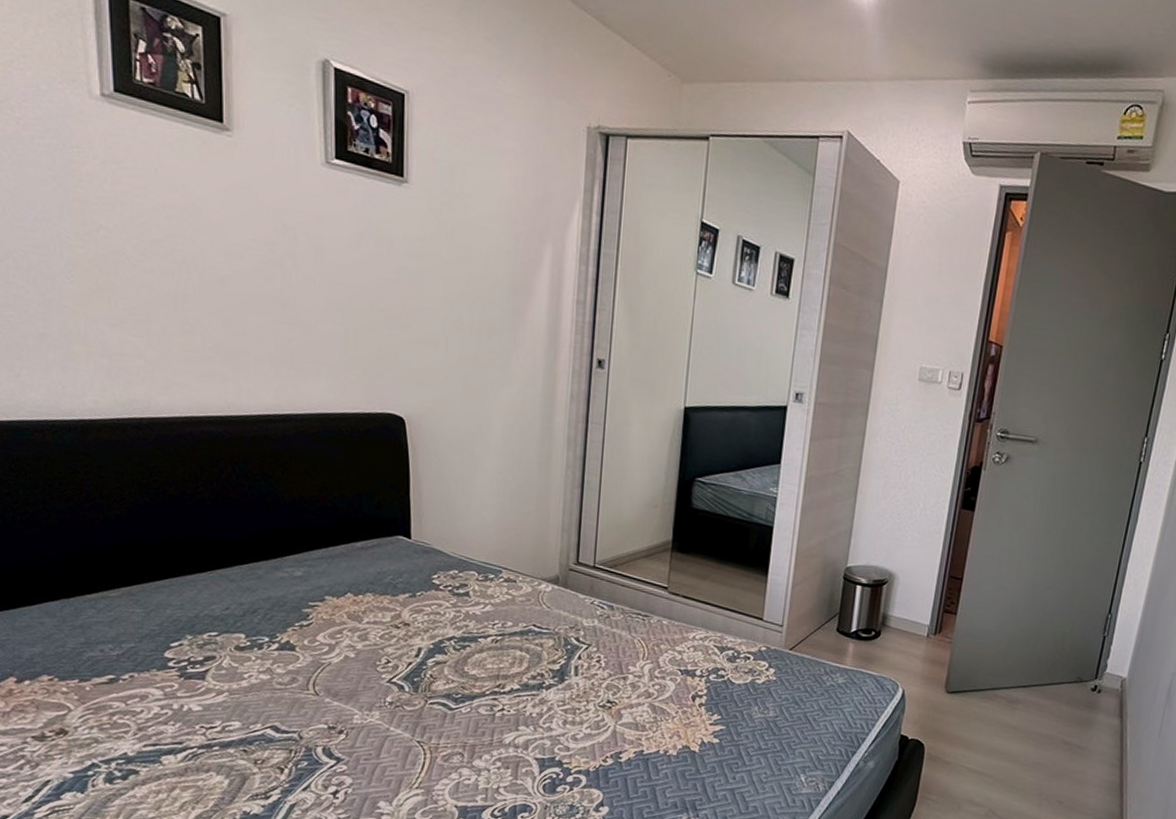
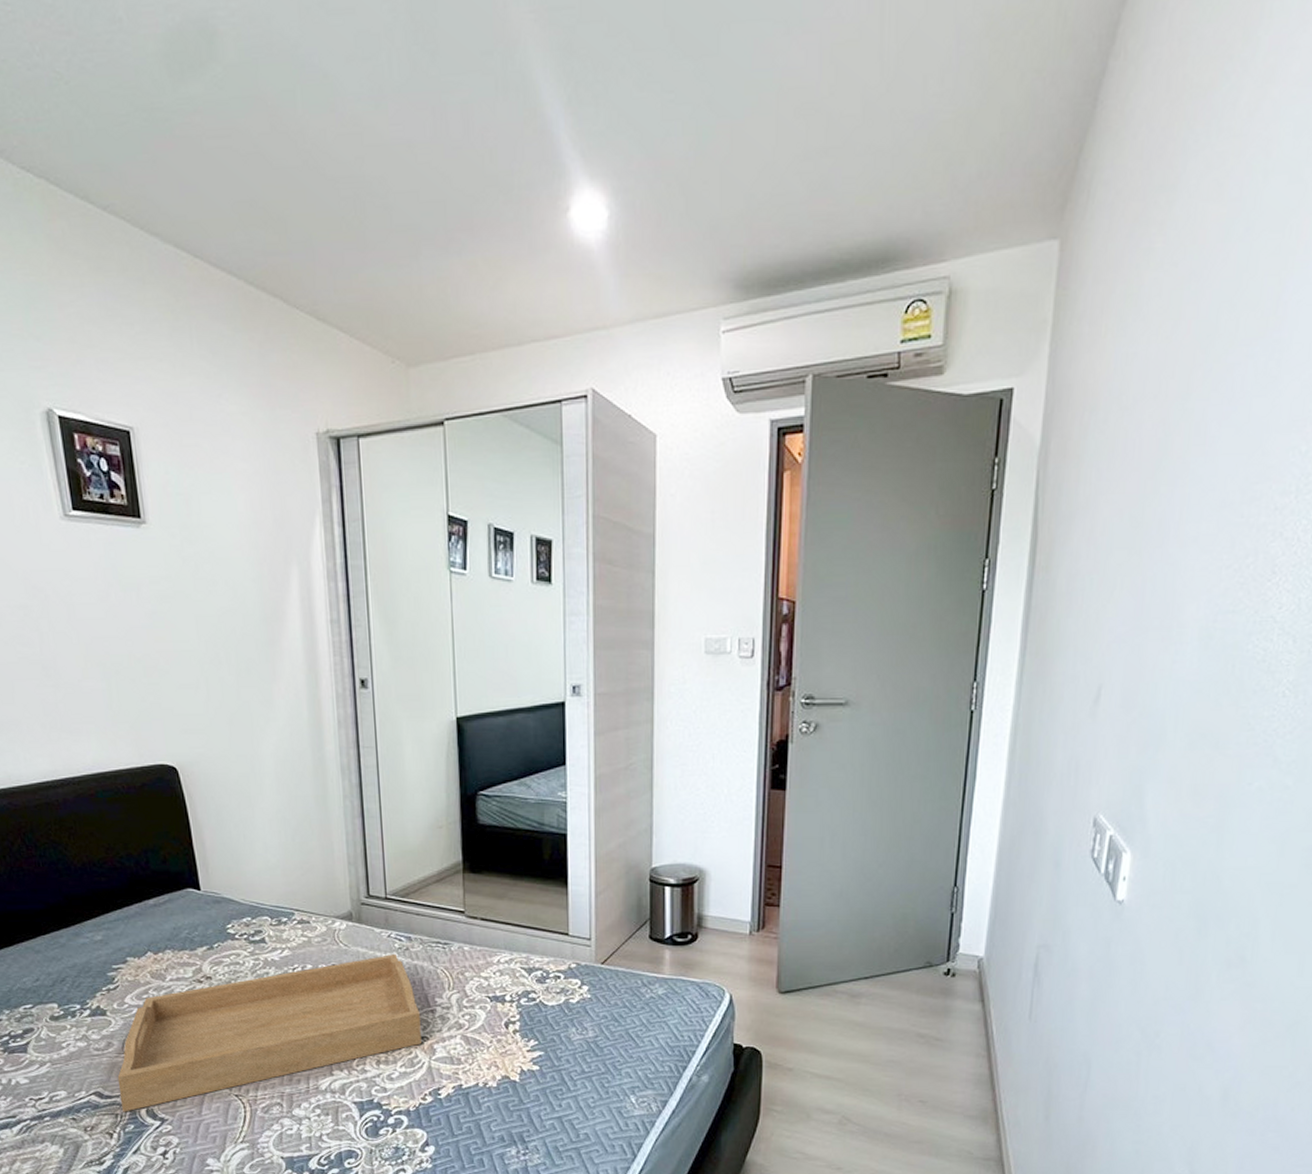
serving tray: none [297,620,612,749] -> present [117,954,422,1112]

